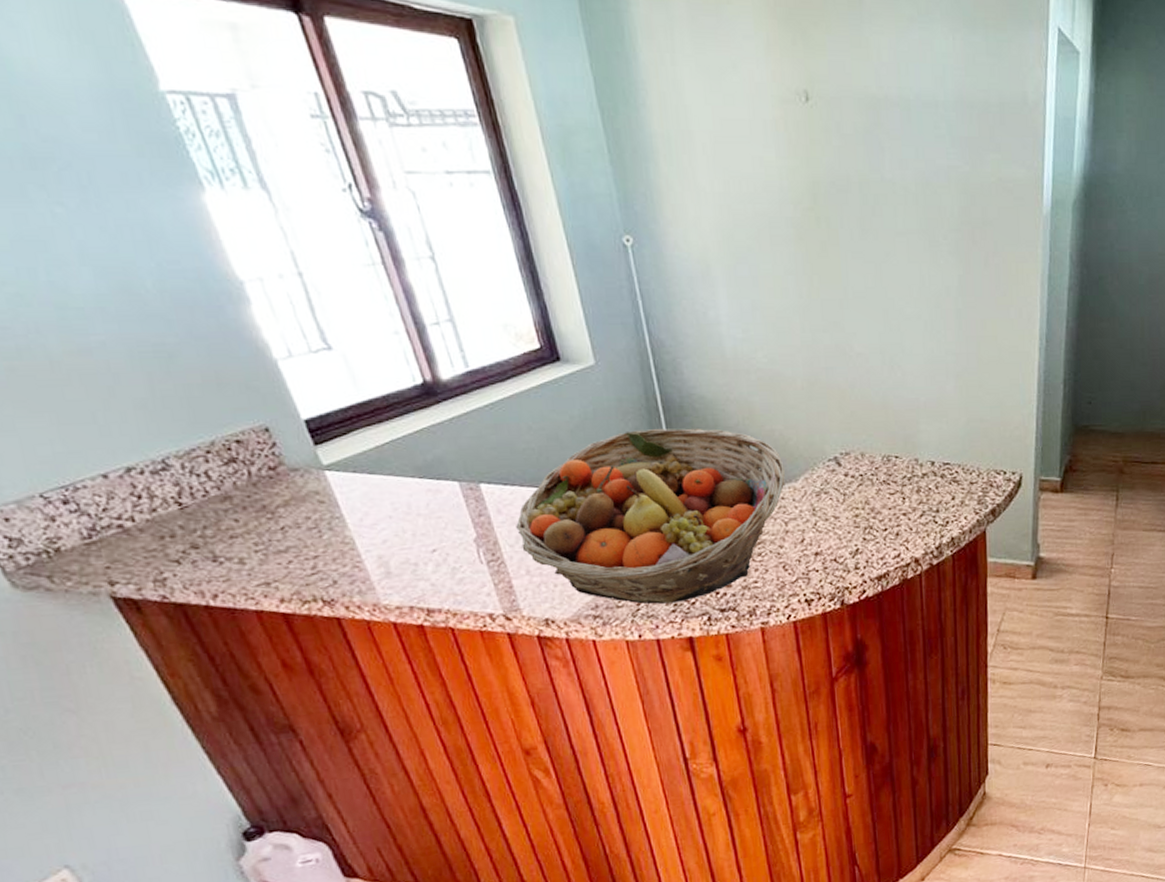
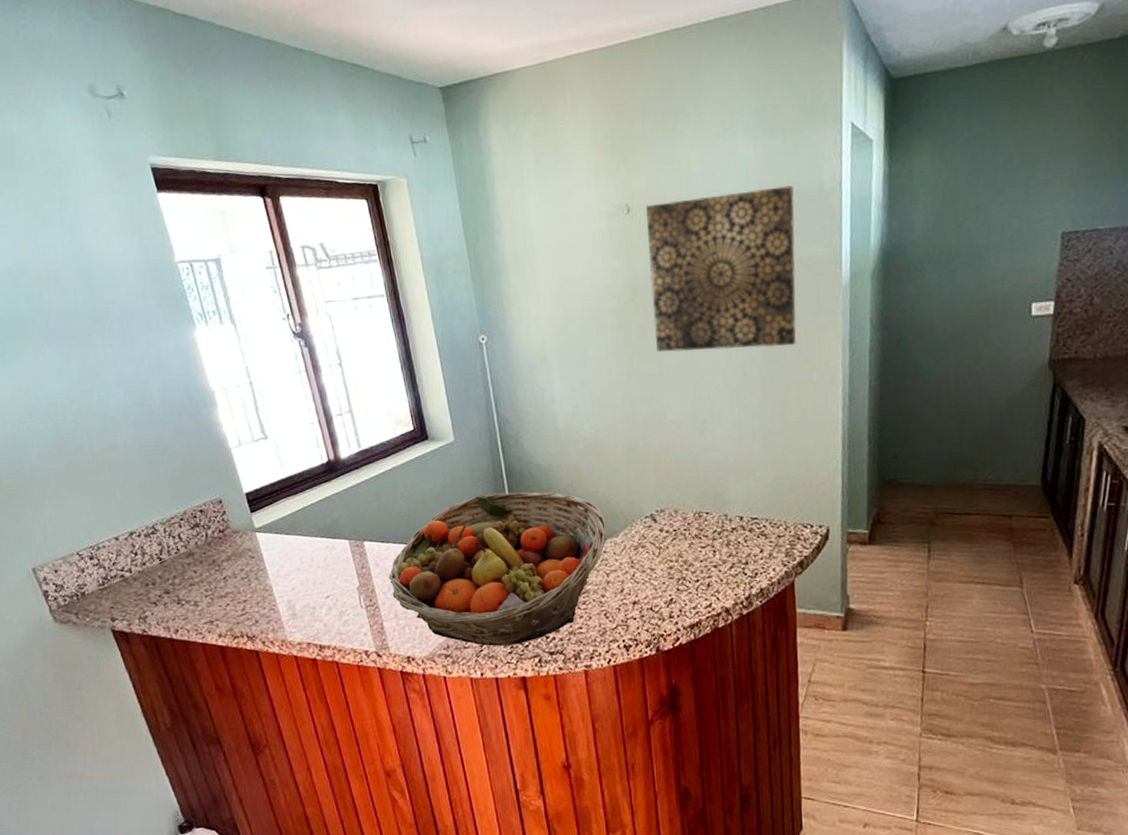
wall art: none [828,92,996,277] -> present [646,185,797,352]

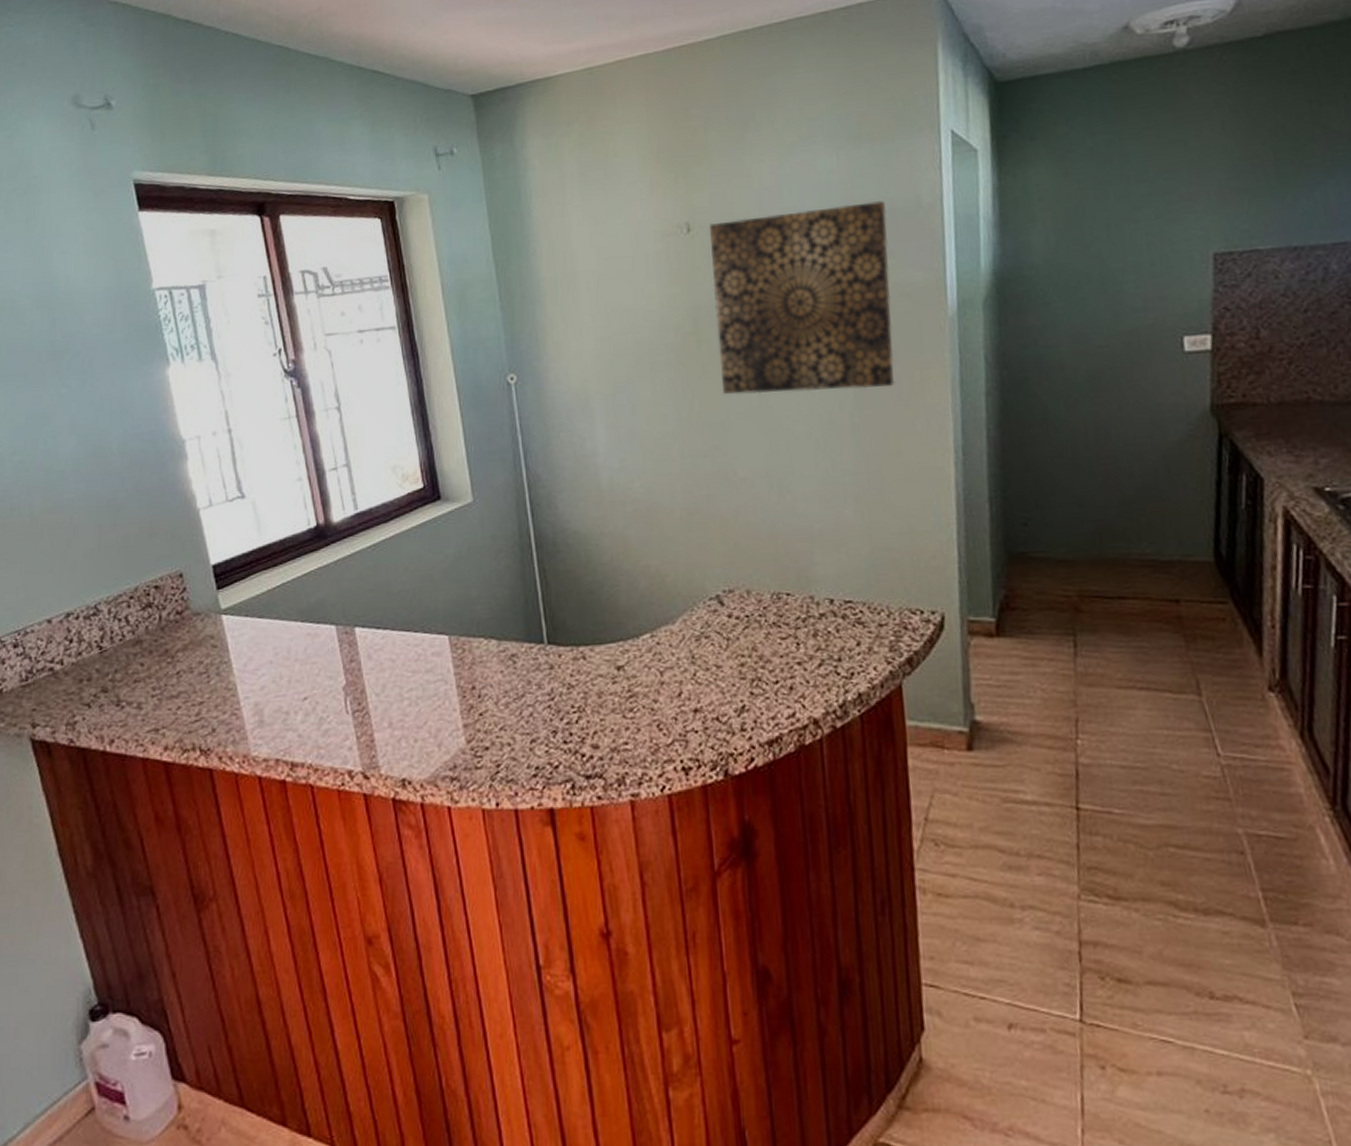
fruit basket: present [389,491,607,646] -> none [384,565,661,766]

